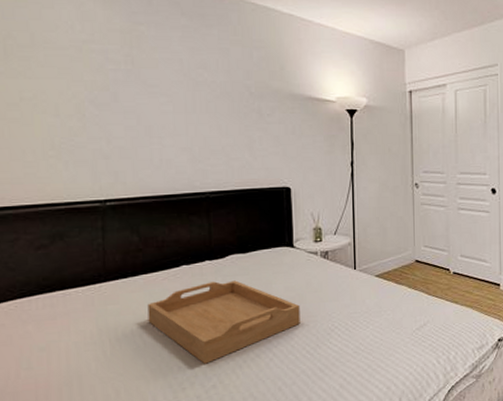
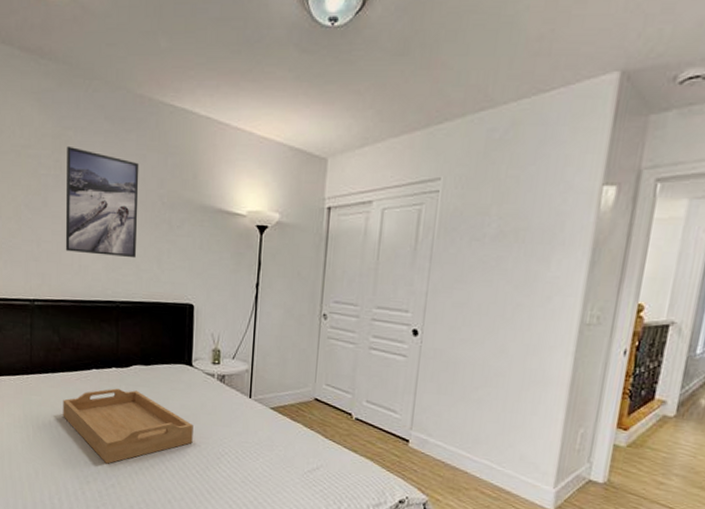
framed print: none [139,40,226,148] -> present [65,145,139,259]

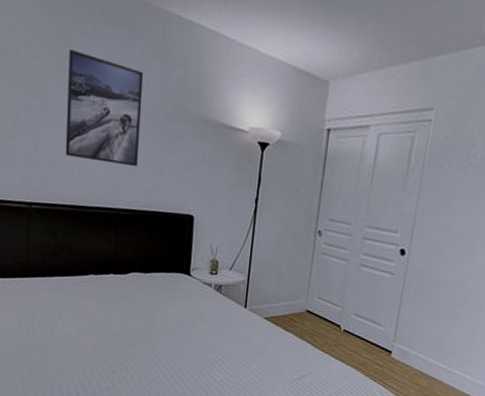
serving tray: present [63,388,193,464] -> none [58,294,189,367]

